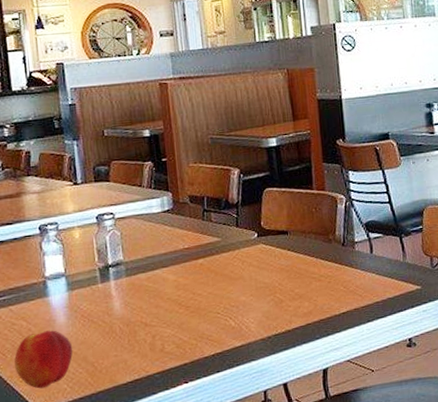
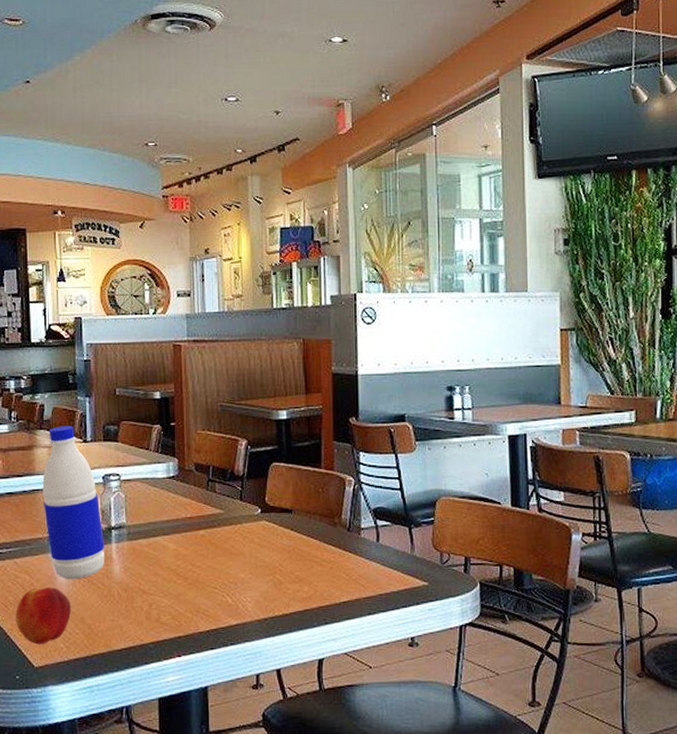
water bottle: none [33,169,104,321] -> present [42,426,104,580]

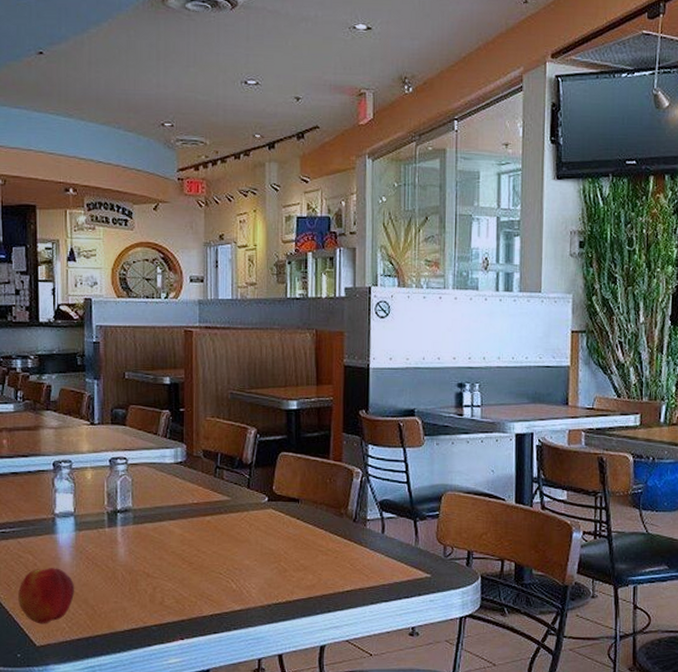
water bottle: present [42,426,104,580] -> none [48,407,109,561]

